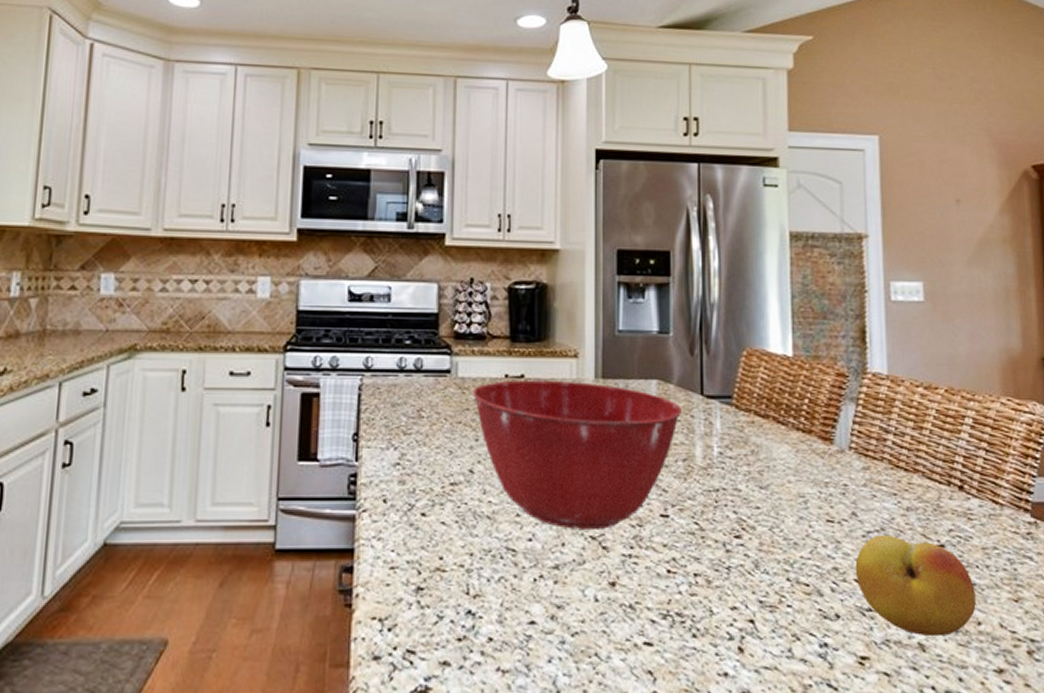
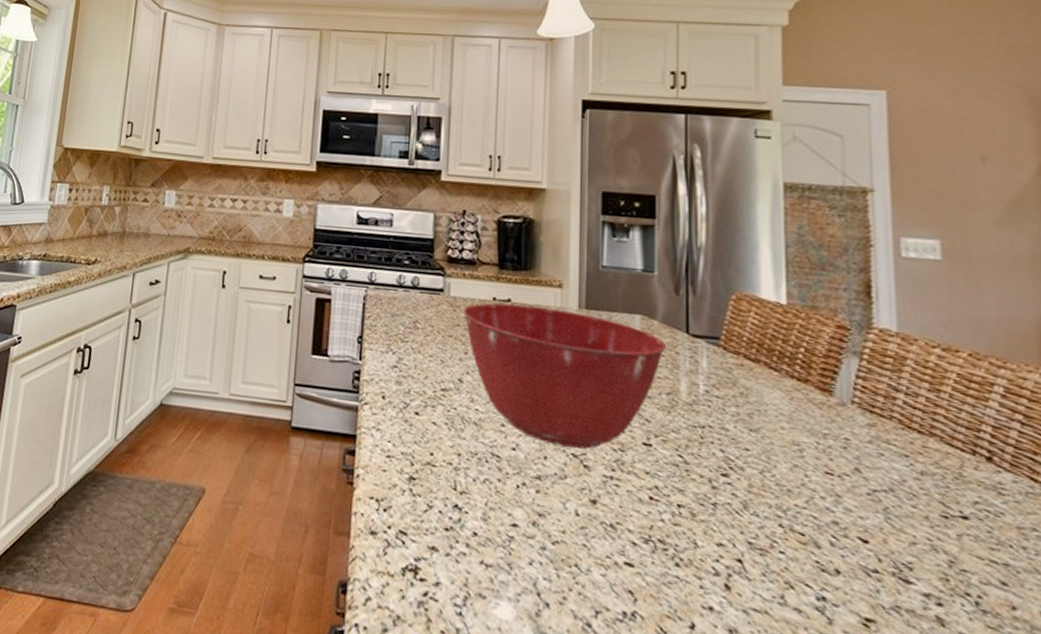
fruit: present [855,534,976,637] -> none [858,495,1010,615]

